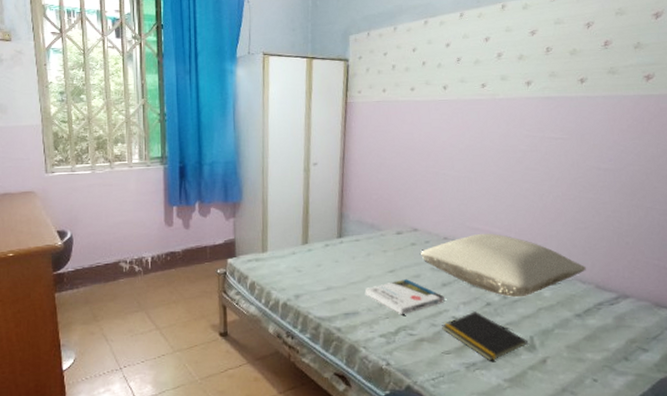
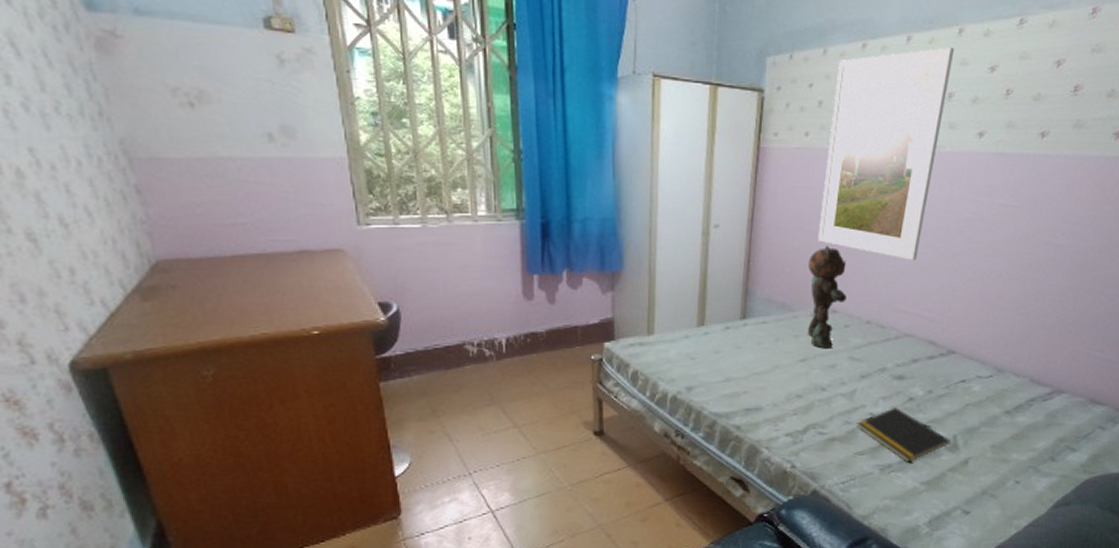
book: present [364,279,445,315] -> none [770,370,862,412]
teddy bear: none [391,177,425,262] -> present [807,246,846,349]
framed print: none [398,19,500,187] -> present [818,47,955,261]
pillow: present [421,233,586,298] -> none [838,317,1022,392]

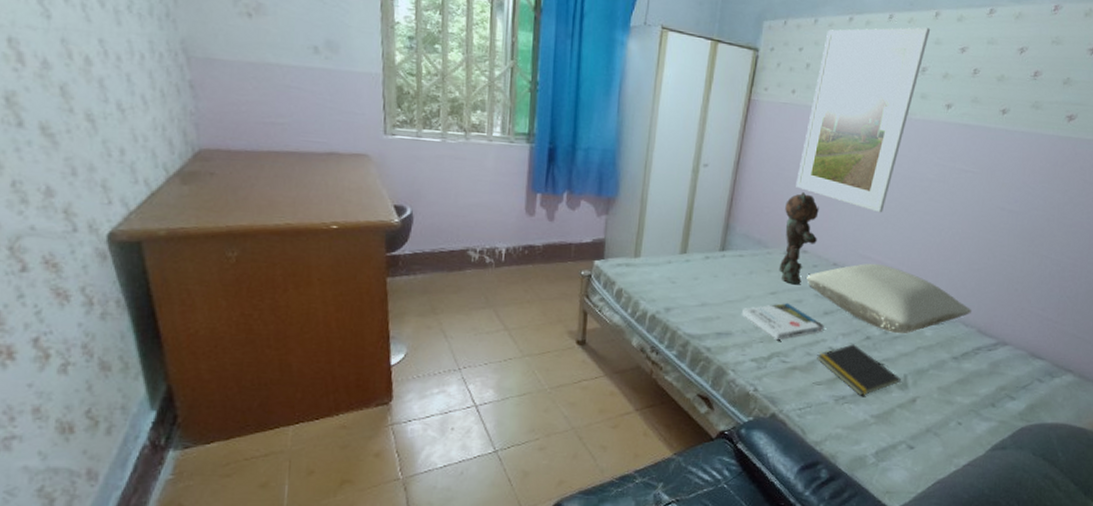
book: none [770,370,862,412] -> present [741,303,824,341]
pillow: none [838,317,1022,392] -> present [807,263,971,334]

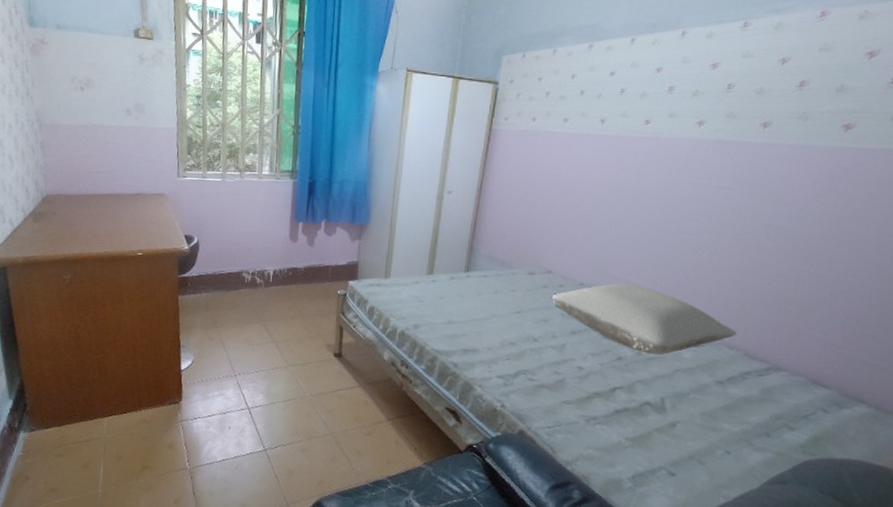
book: present [741,303,824,341] -> none [487,322,572,359]
teddy bear: present [778,192,819,285] -> none [523,214,563,304]
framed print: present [796,27,931,213] -> none [539,47,677,233]
notepad: present [817,344,901,396] -> none [565,364,658,418]

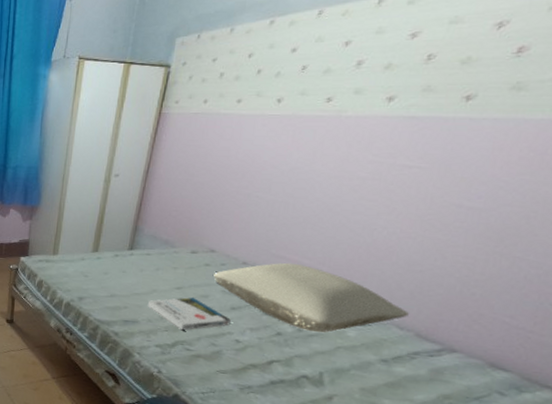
book: none [487,322,572,359] -> present [147,297,231,331]

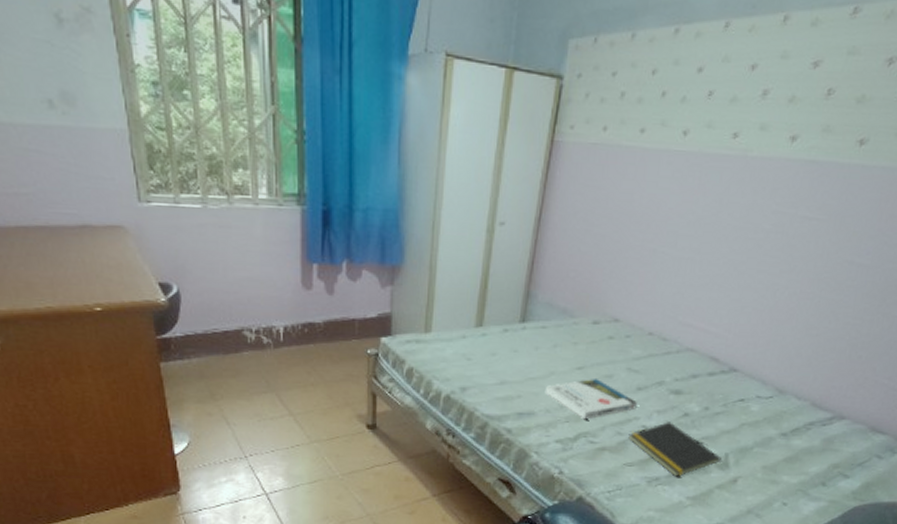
pillow: present [214,262,409,333] -> none [618,331,806,410]
notepad: none [222,338,316,388] -> present [628,422,721,477]

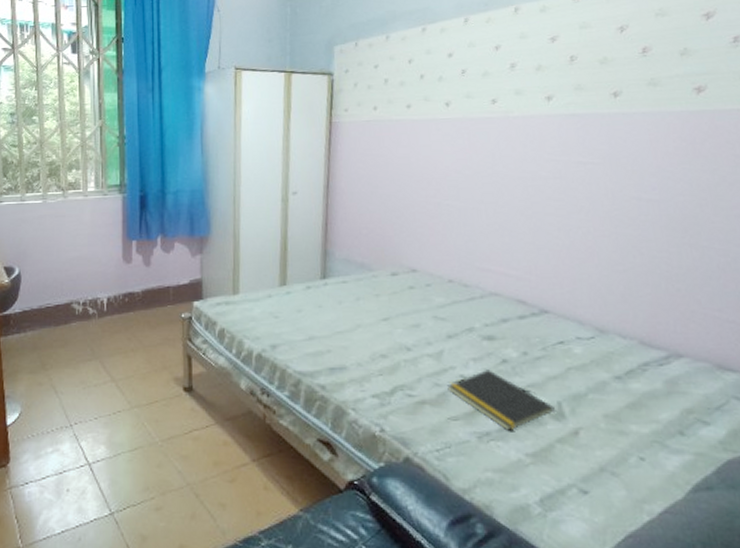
book: present [544,379,637,420] -> none [353,329,450,372]

